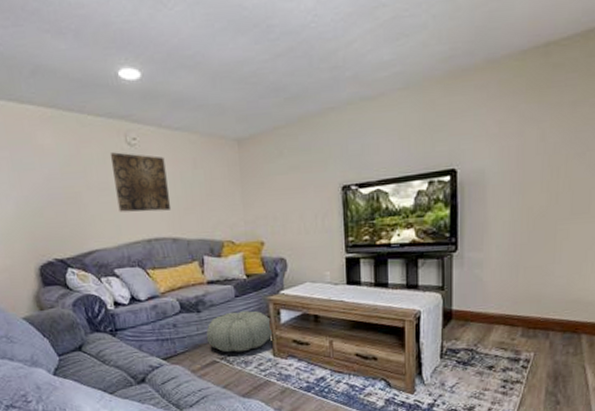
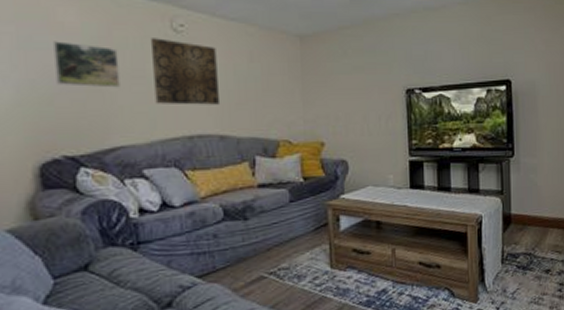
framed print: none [37,161,91,200] -> present [54,41,120,88]
pouf: present [206,311,273,353] -> none [253,217,331,266]

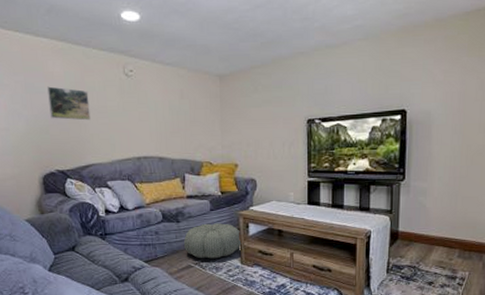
wall art: present [150,38,221,105] -> none [109,81,160,134]
pouf: none [253,217,331,266] -> present [183,223,242,259]

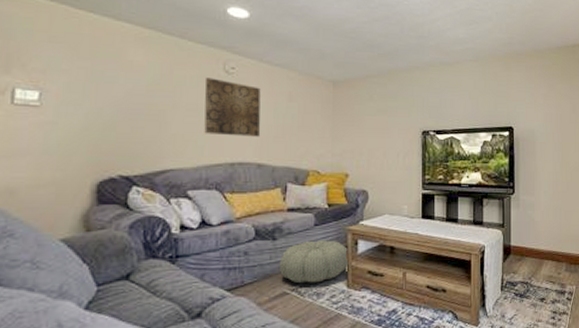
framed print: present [47,86,91,121] -> none [121,76,176,119]
wall art: none [109,81,160,134] -> present [204,77,261,137]

